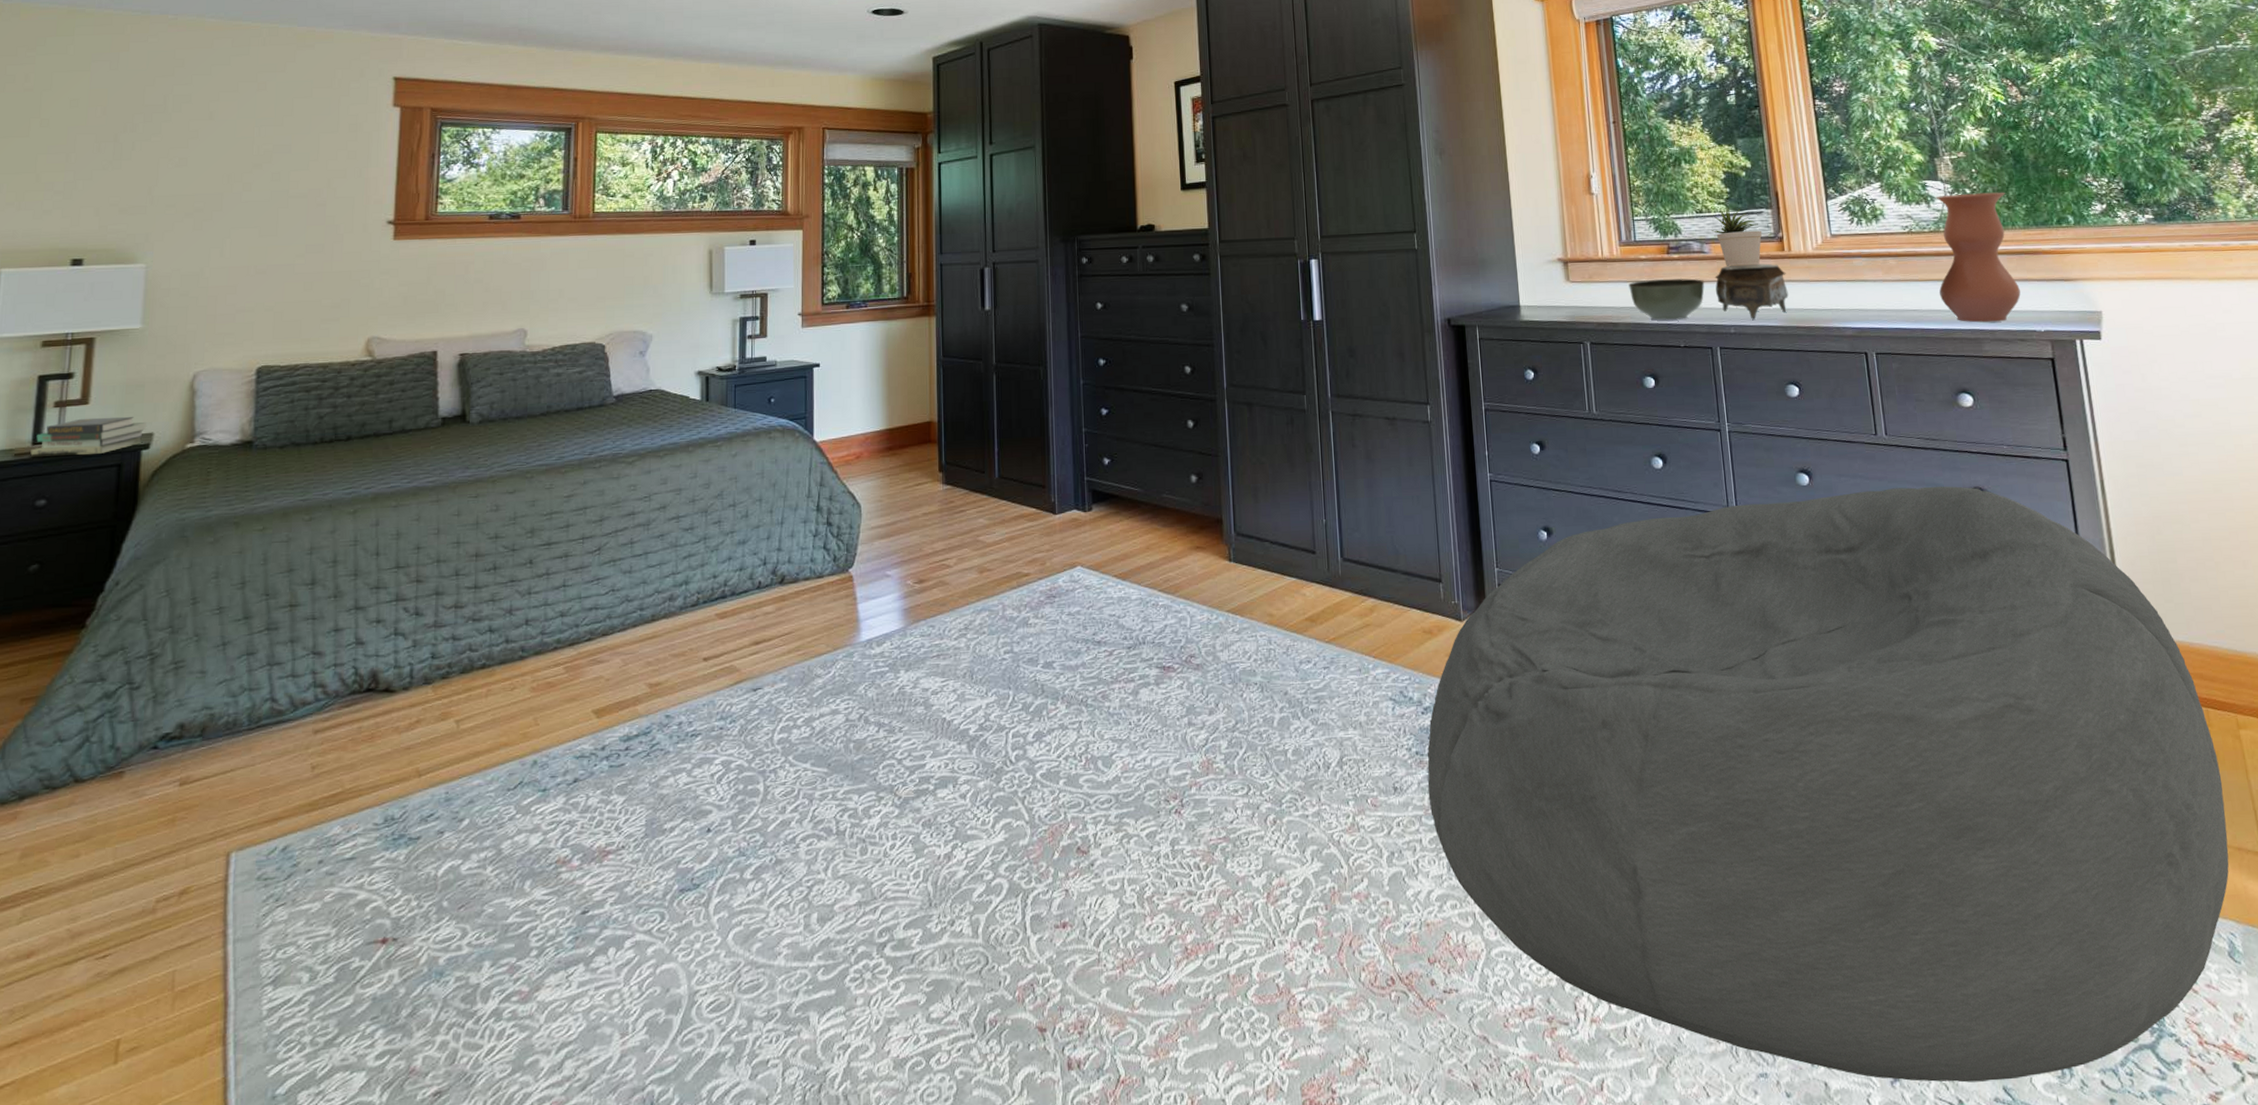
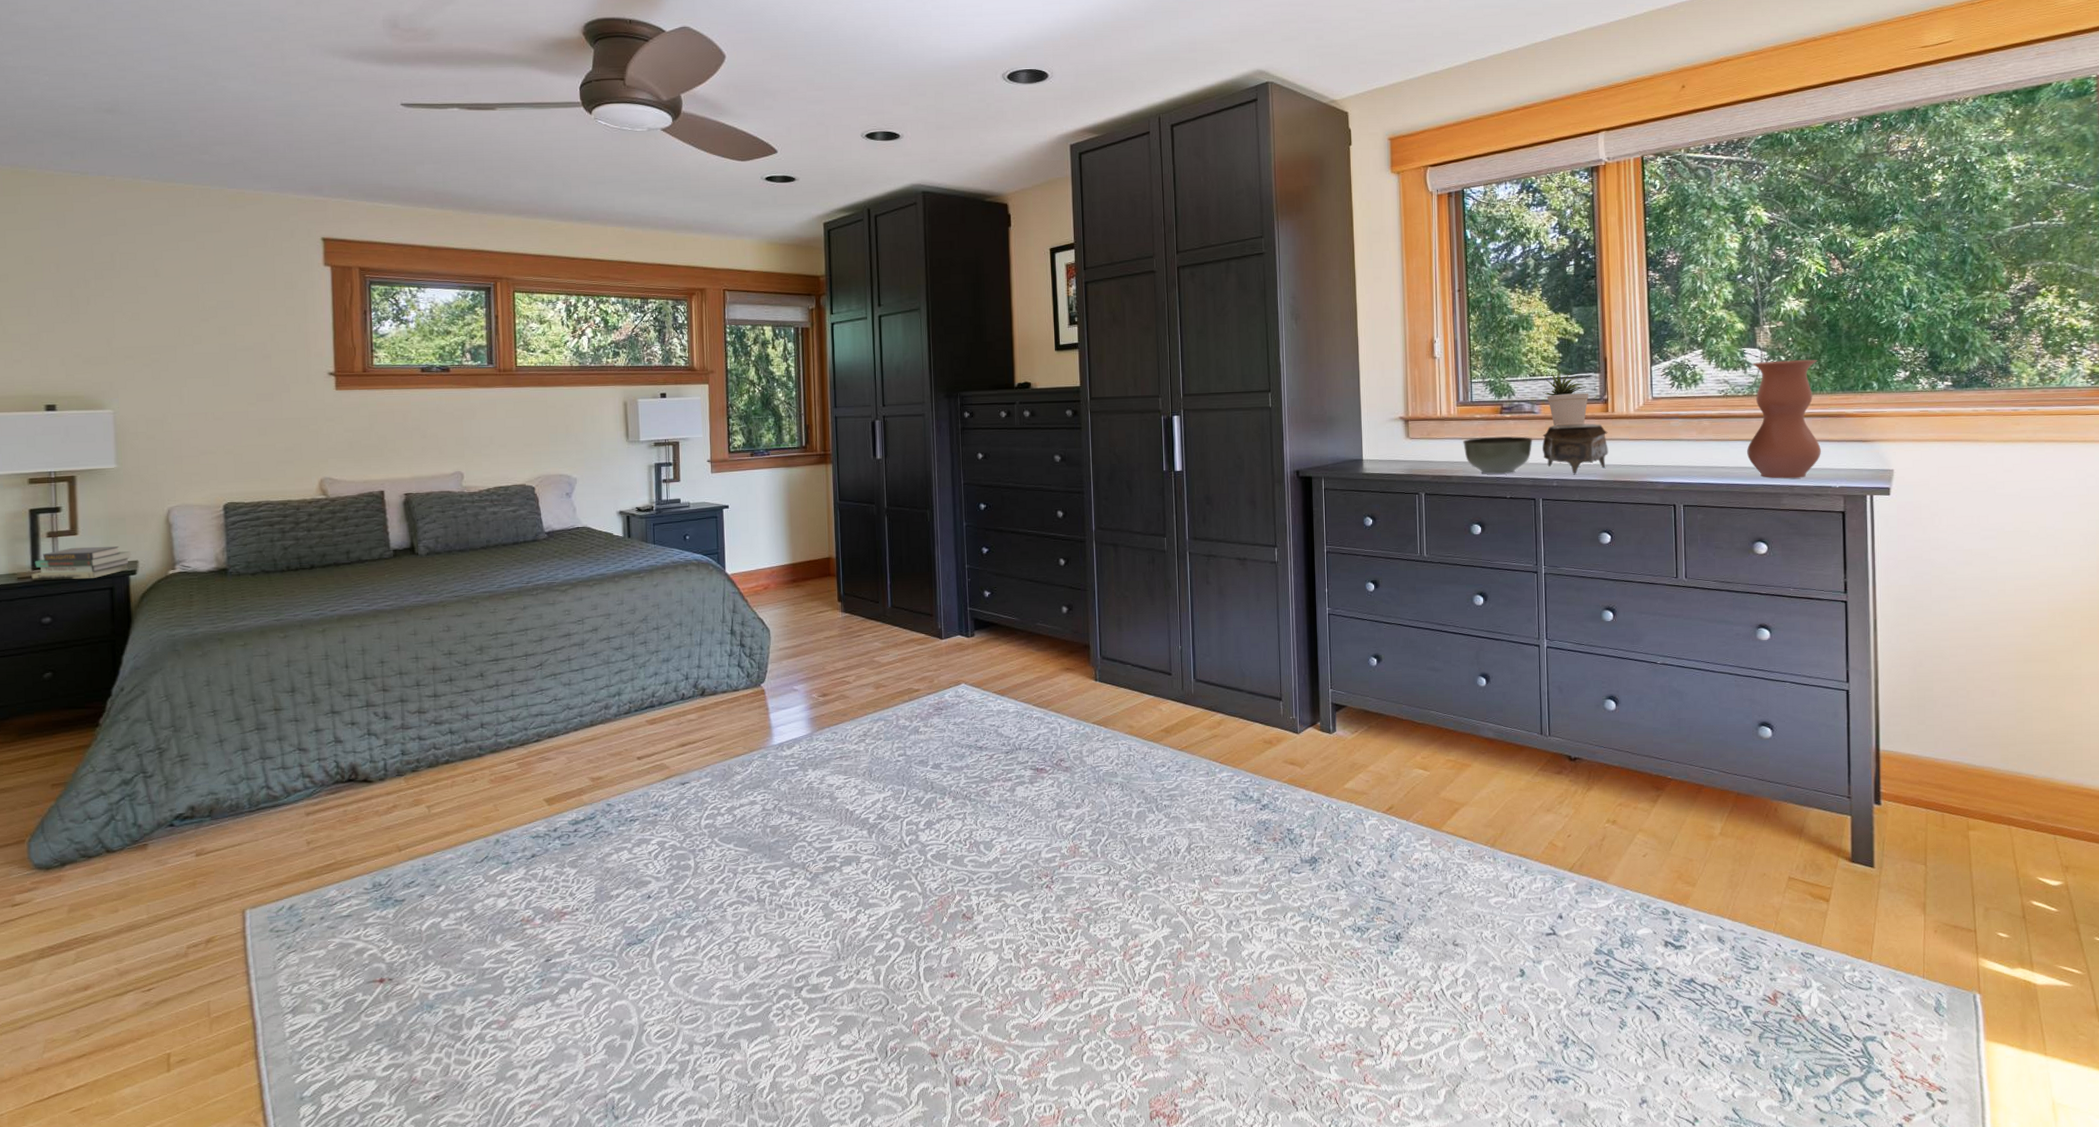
bean bag chair: present [1427,486,2229,1083] -> none [1263,623,1948,1105]

